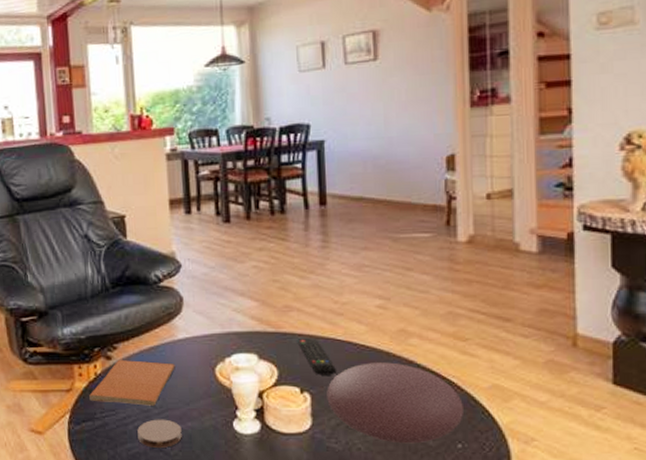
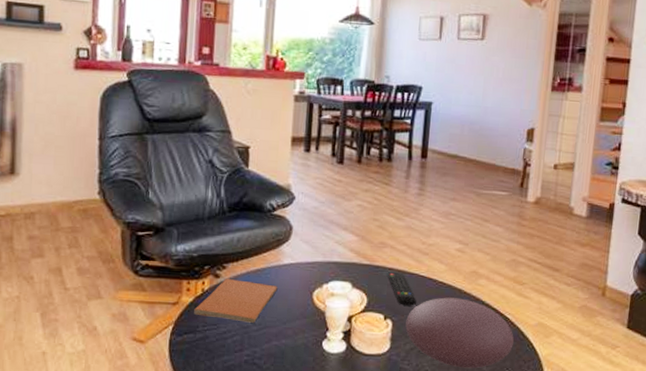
coaster: present [137,419,182,448] -> none [235,335,276,362]

